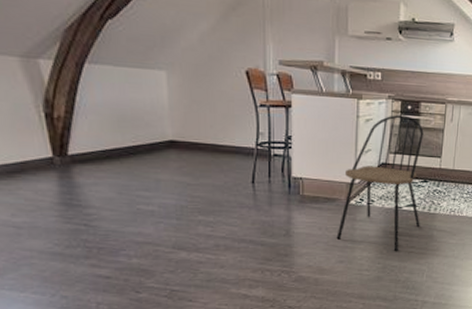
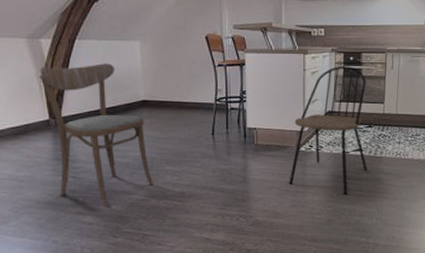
dining chair: none [38,93,183,259] -> present [39,63,153,207]

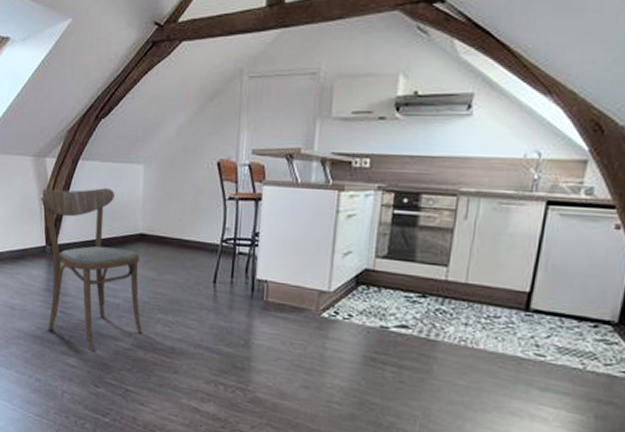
dining chair: present [289,66,367,196] -> none [302,210,424,386]

